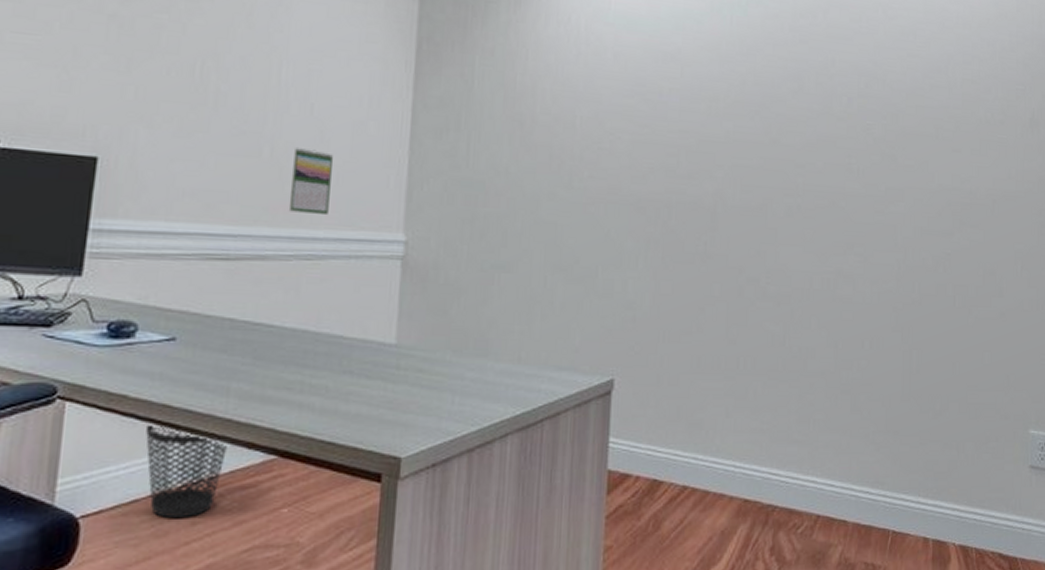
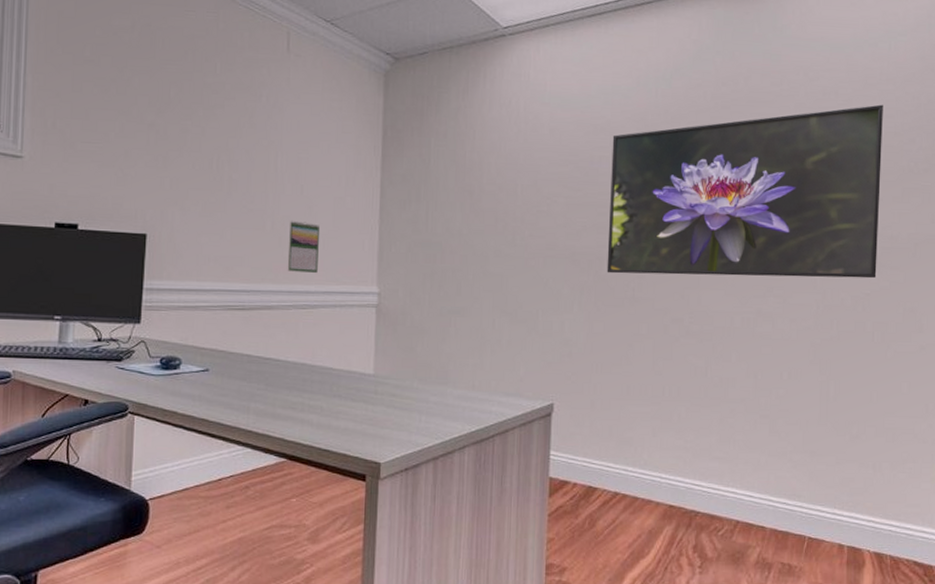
wastebasket: present [146,422,229,518] -> none [191,432,251,502]
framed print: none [676,49,960,237] -> present [606,104,883,279]

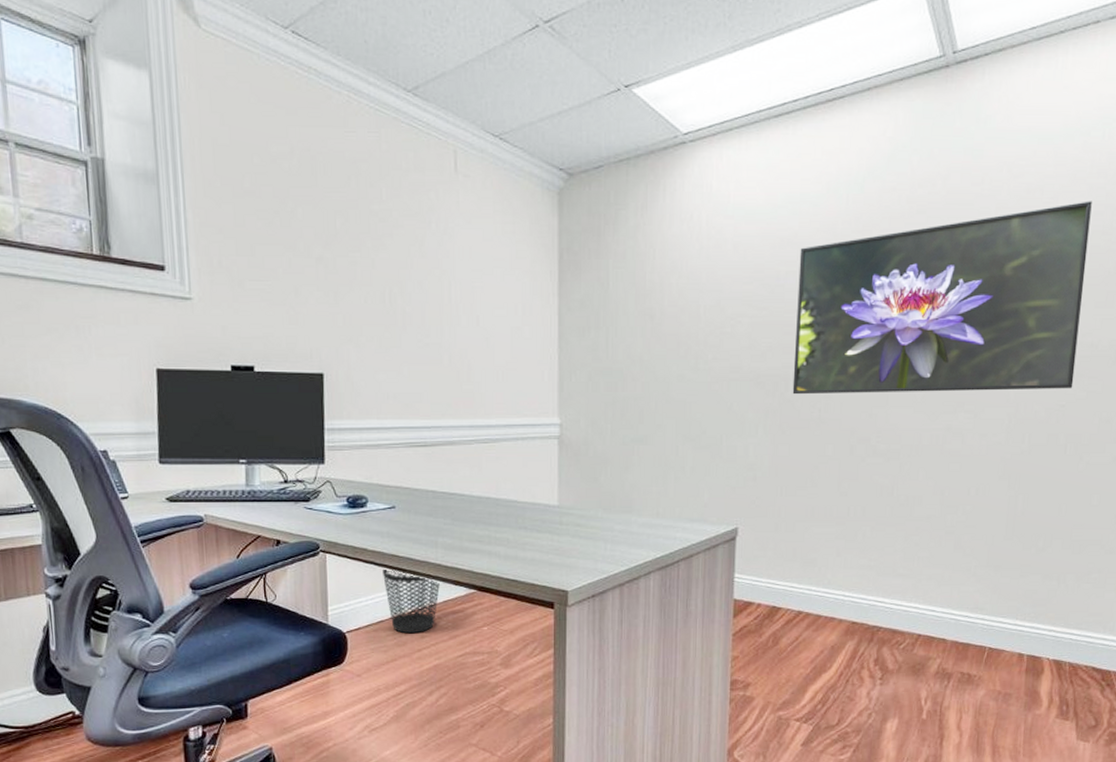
wastebasket: none [191,432,251,502] -> present [383,567,441,633]
calendar: present [287,220,319,274] -> none [466,353,498,407]

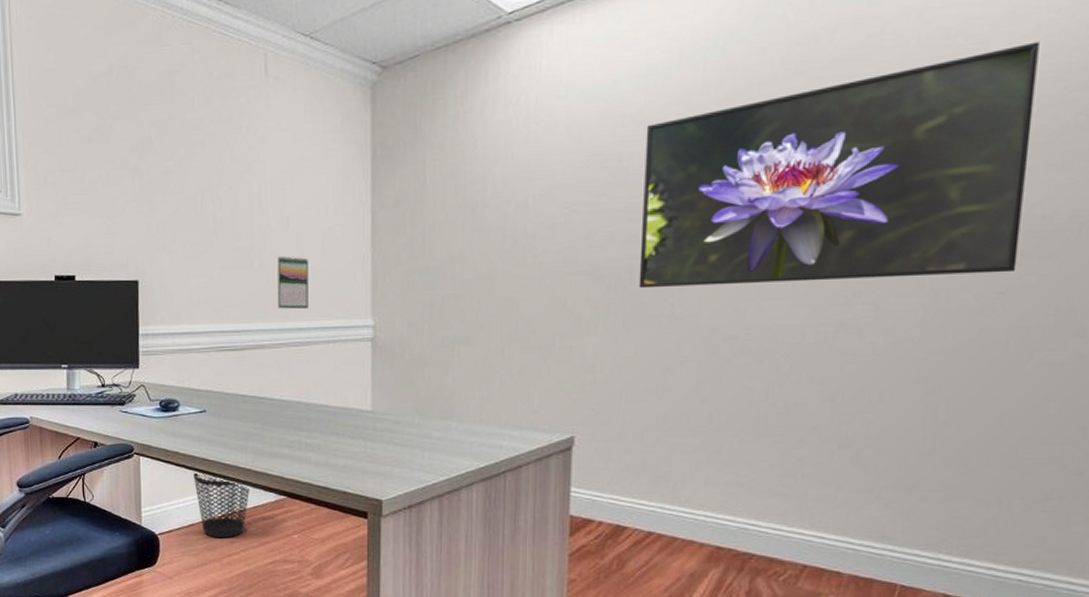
calendar: none [466,353,498,407] -> present [276,255,308,310]

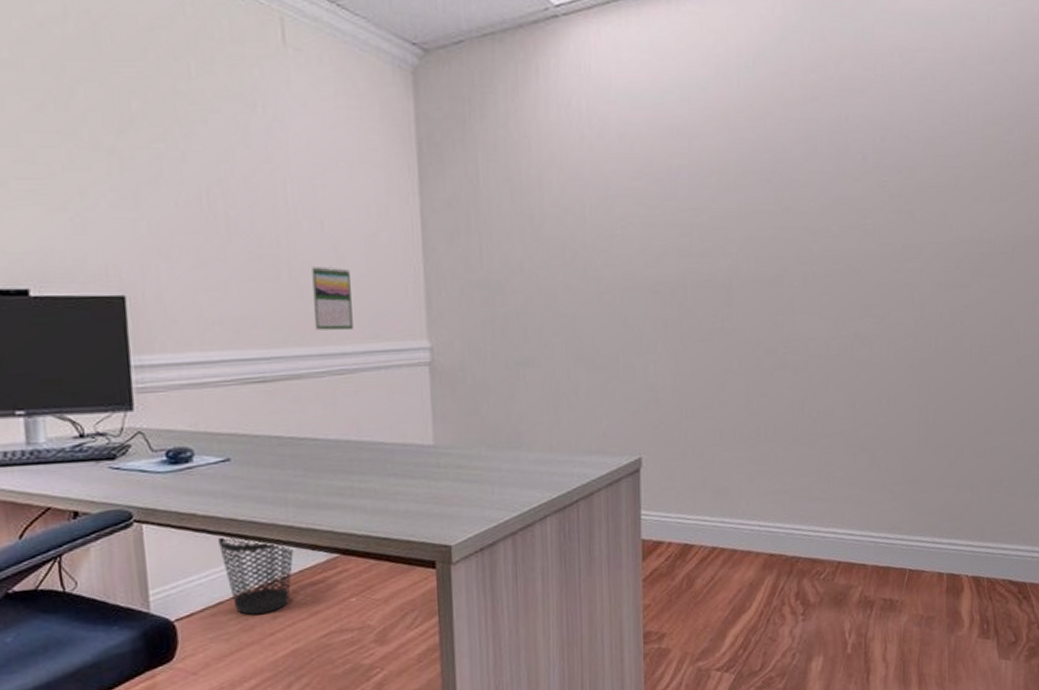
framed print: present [638,41,1040,289] -> none [691,89,982,304]

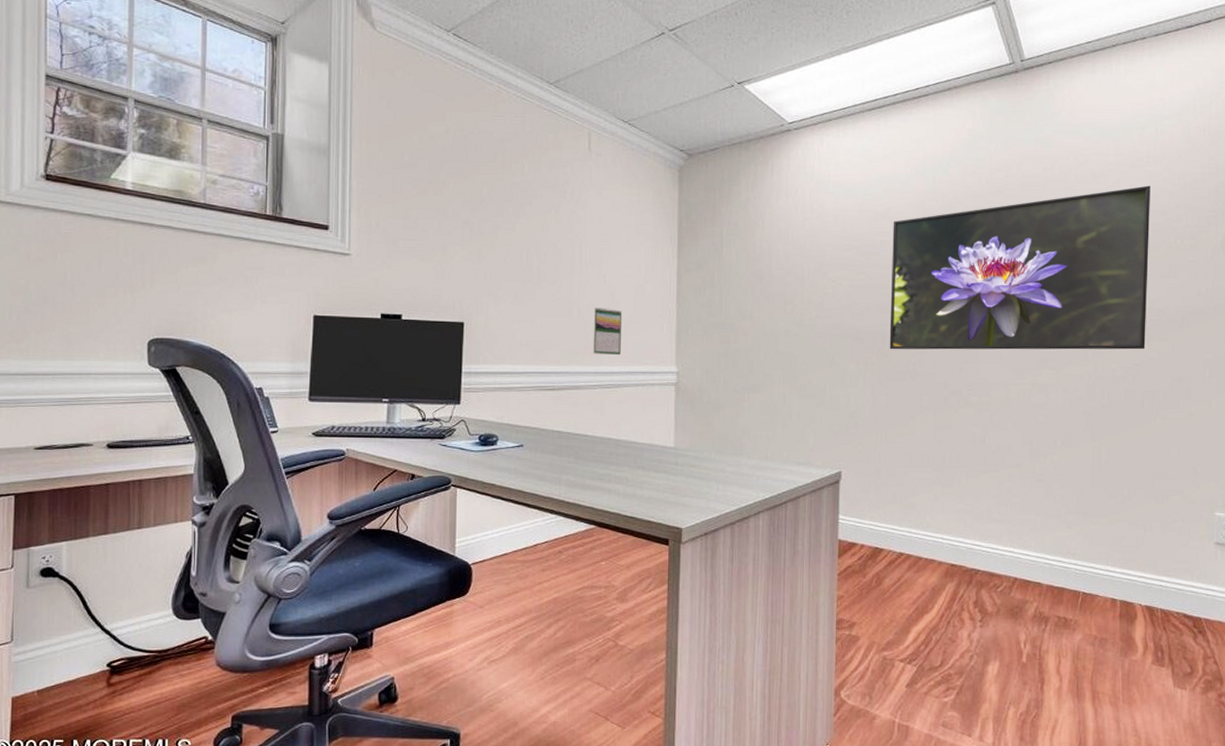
wastebasket: present [218,535,294,615] -> none [509,502,563,566]
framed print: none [691,89,982,304] -> present [889,185,1151,350]

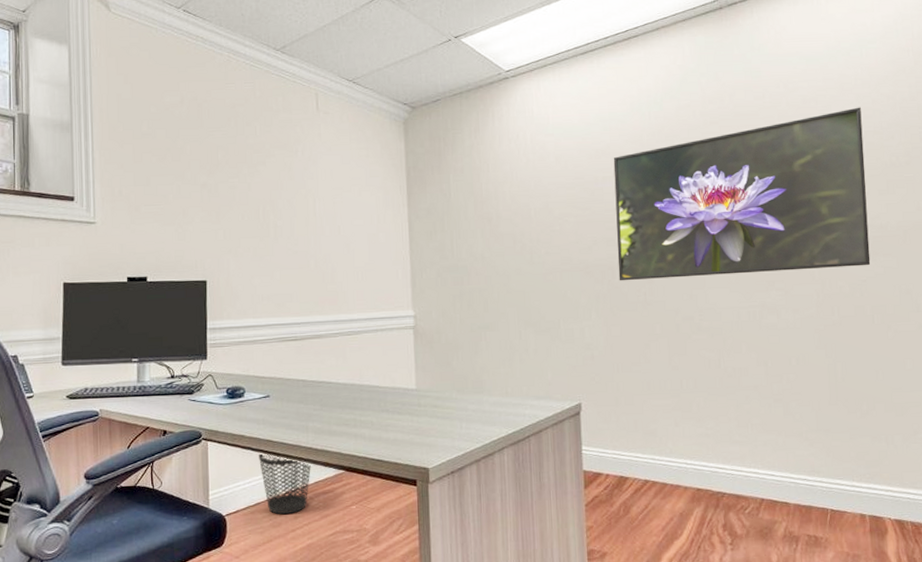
wastebasket: none [509,502,563,566] -> present [259,452,312,514]
calendar: present [593,306,621,356] -> none [330,257,359,303]

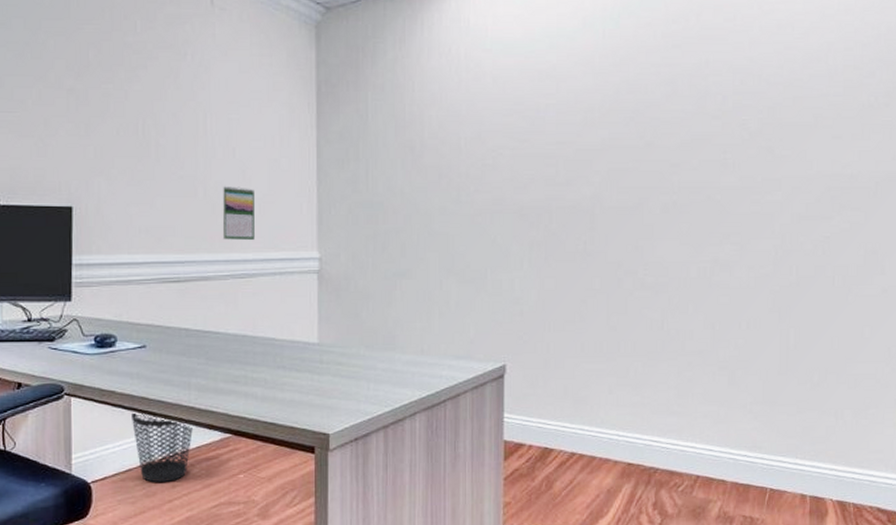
calendar: none [330,257,359,303] -> present [222,185,255,241]
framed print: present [613,107,871,281] -> none [557,37,842,227]

